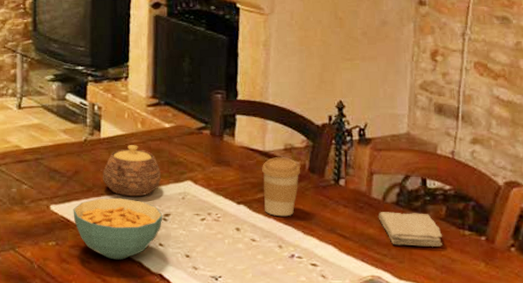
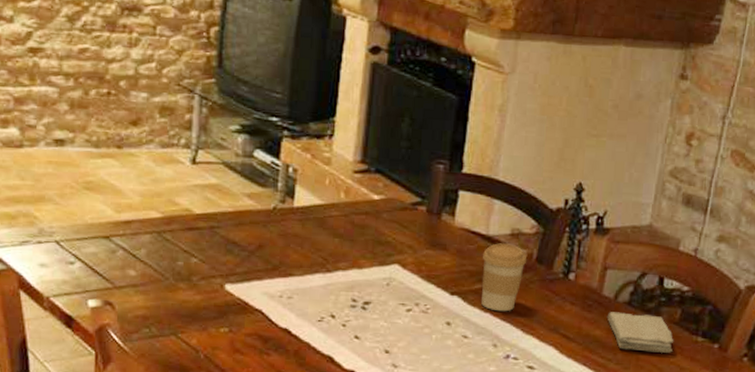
cereal bowl: present [73,198,163,260] -> none [252,279,362,353]
teapot: present [103,145,162,197] -> none [292,217,365,280]

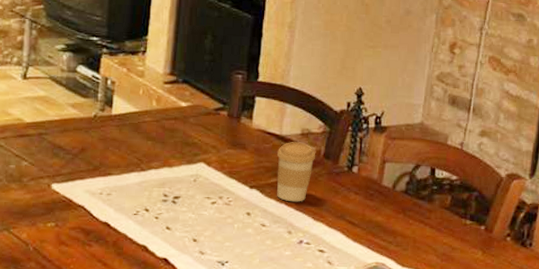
washcloth: present [607,312,674,354] -> none [386,200,446,236]

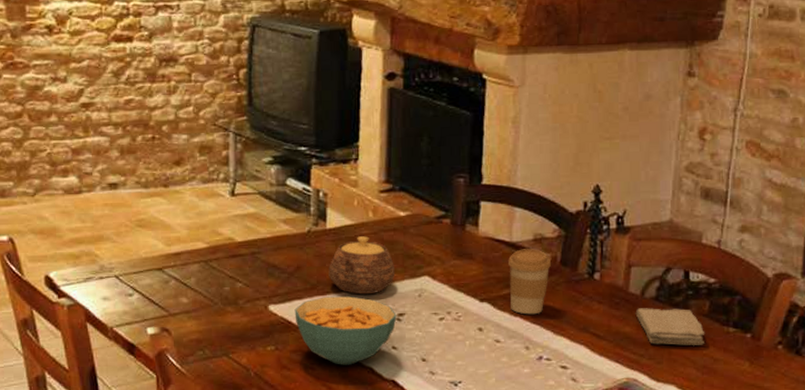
cereal bowl: none [76,178,172,243] -> present [294,296,397,365]
teapot: none [111,123,174,178] -> present [328,236,396,295]
washcloth: none [386,200,446,236] -> present [635,308,705,346]

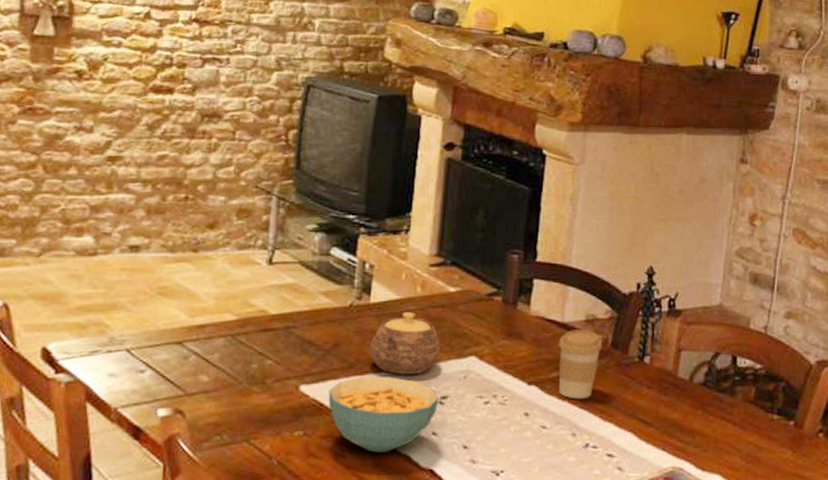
washcloth: present [635,308,705,346] -> none [683,394,751,434]

